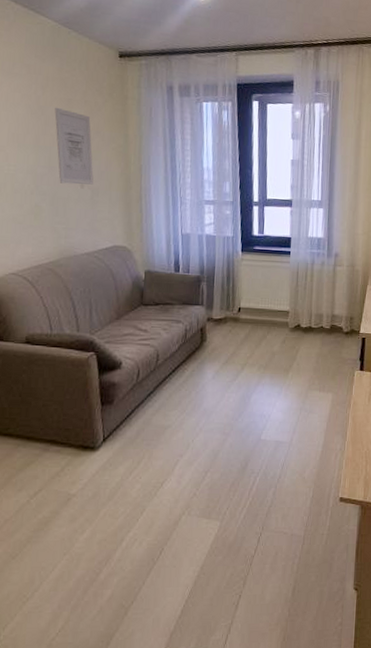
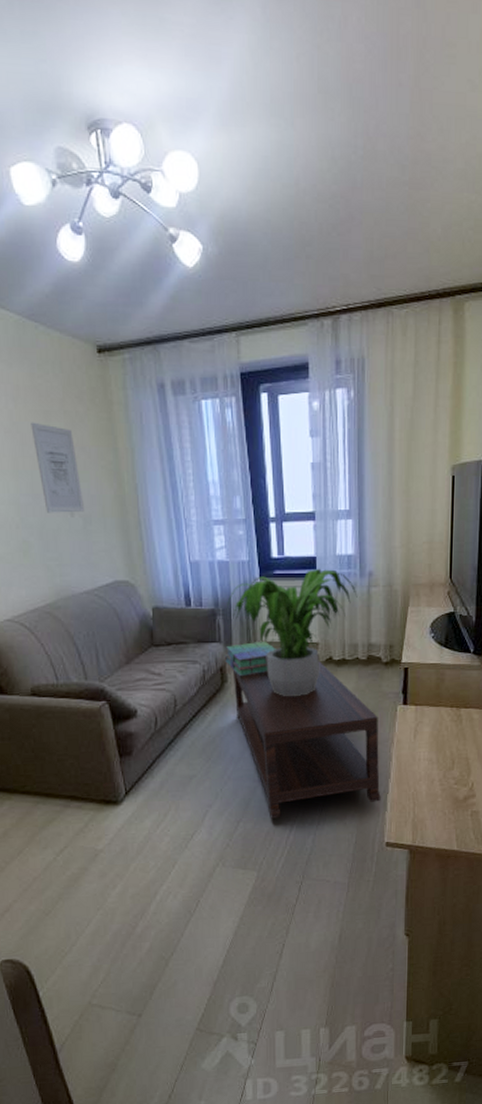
stack of books: none [205,306,252,338] -> present [224,640,276,677]
potted plant: none [211,247,325,358] -> present [227,568,358,697]
coffee table: none [211,327,338,470] -> present [232,661,381,819]

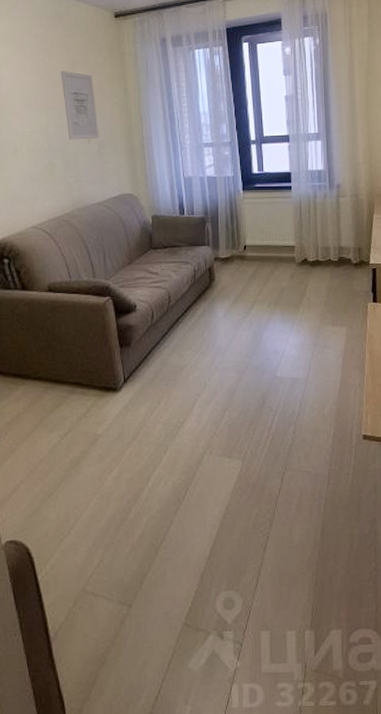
stack of books: present [224,640,276,677] -> none [212,244,258,276]
potted plant: present [227,568,358,697] -> none [215,181,328,295]
coffee table: present [232,661,381,819] -> none [219,262,356,408]

